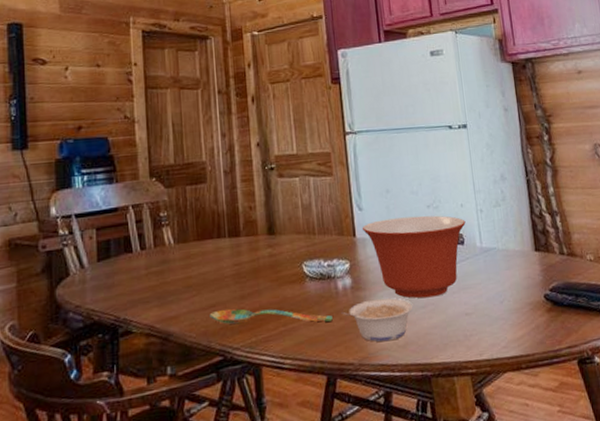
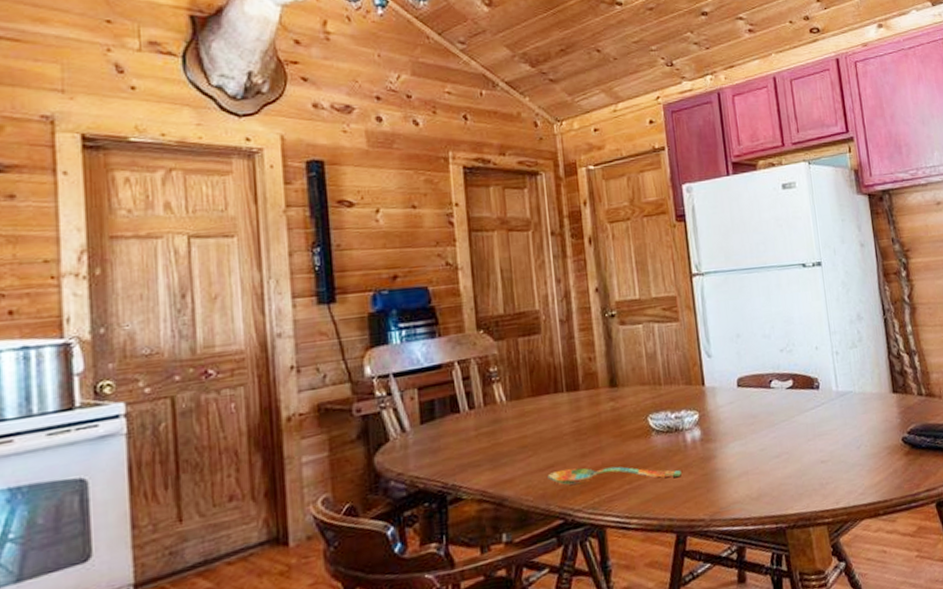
legume: present [341,298,412,342] -> none [690,449,766,496]
mixing bowl: present [363,215,466,299] -> none [712,359,821,448]

